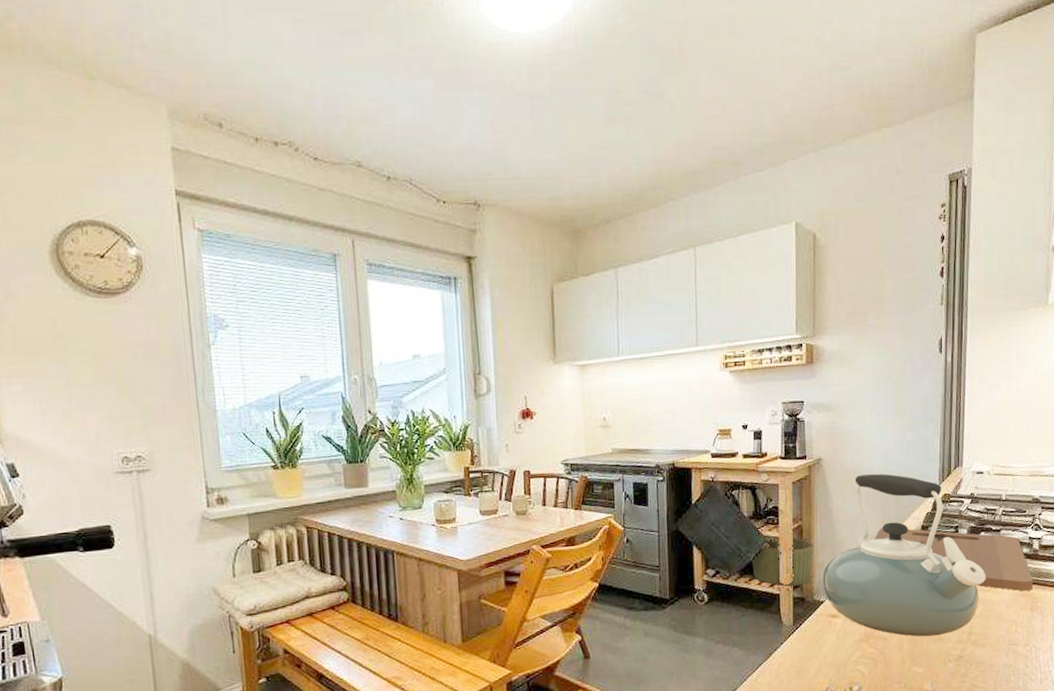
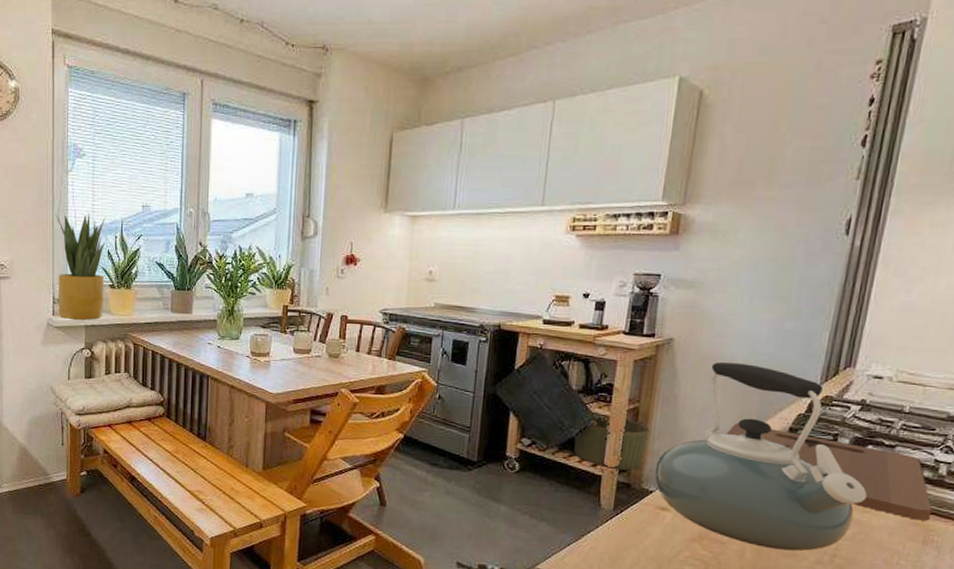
planter: none [199,389,267,509] -> present [55,213,106,320]

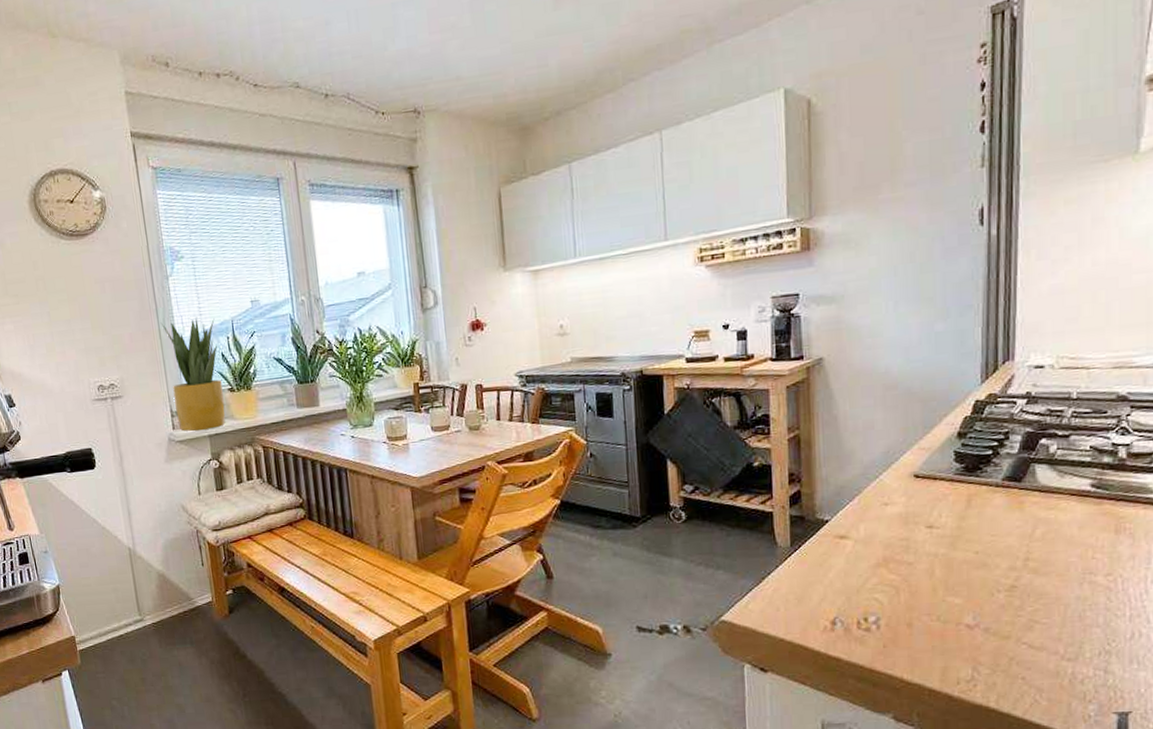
basket: present [574,417,650,471] -> none [737,448,815,504]
kettle: present [655,362,867,551] -> none [827,372,1049,562]
cutting board: present [726,423,932,521] -> none [894,435,1118,509]

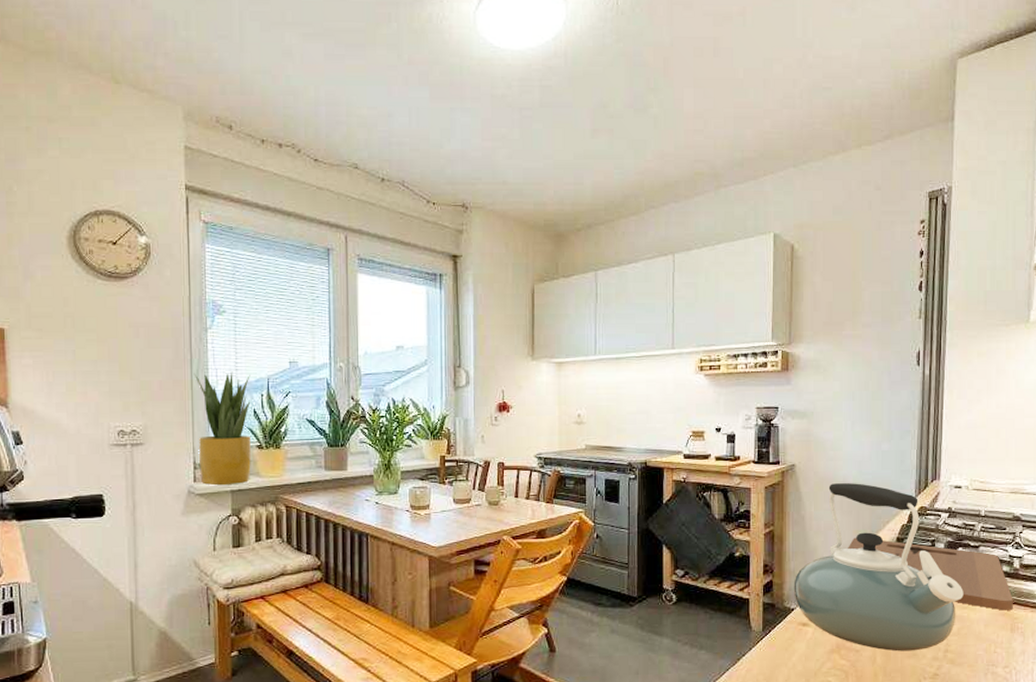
kettle: none [827,372,1049,562] -> present [794,483,964,651]
cutting board: none [894,435,1118,509] -> present [848,537,1013,611]

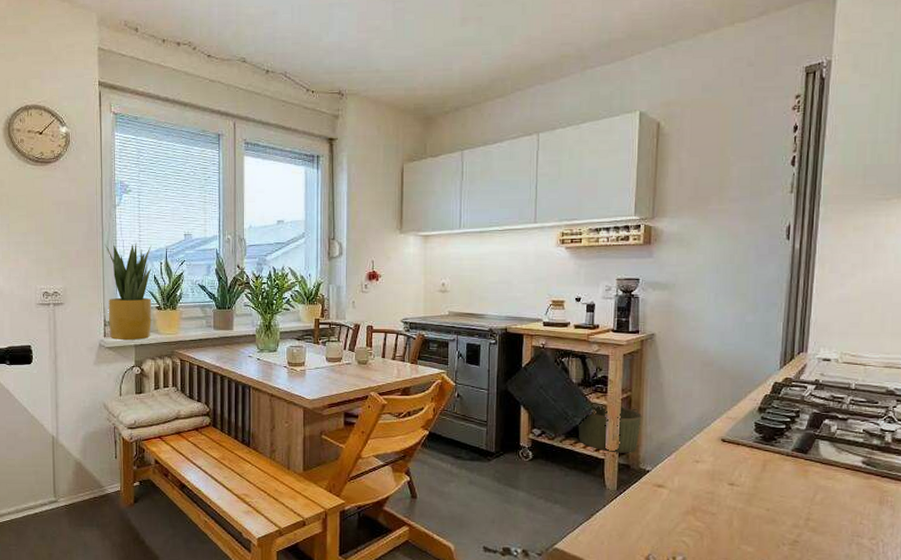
basket: none [721,542,785,592] -> present [578,406,642,453]
kettle: present [794,483,964,651] -> none [650,353,829,517]
cutting board: present [848,537,1013,611] -> none [707,405,883,483]

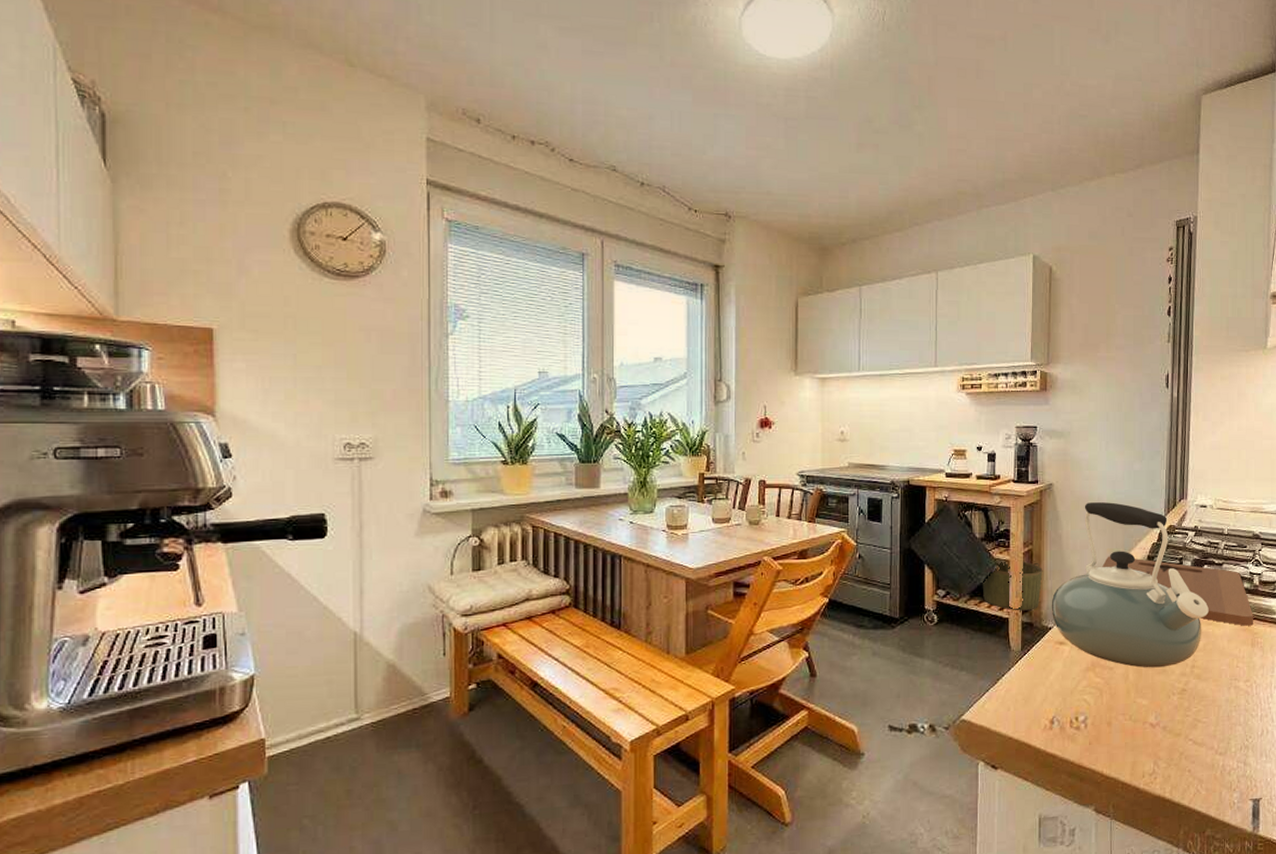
planter: present [104,242,152,340] -> none [432,381,496,503]
kettle: none [650,353,829,517] -> present [1051,502,1209,668]
cutting board: none [707,405,883,483] -> present [1102,556,1253,626]

